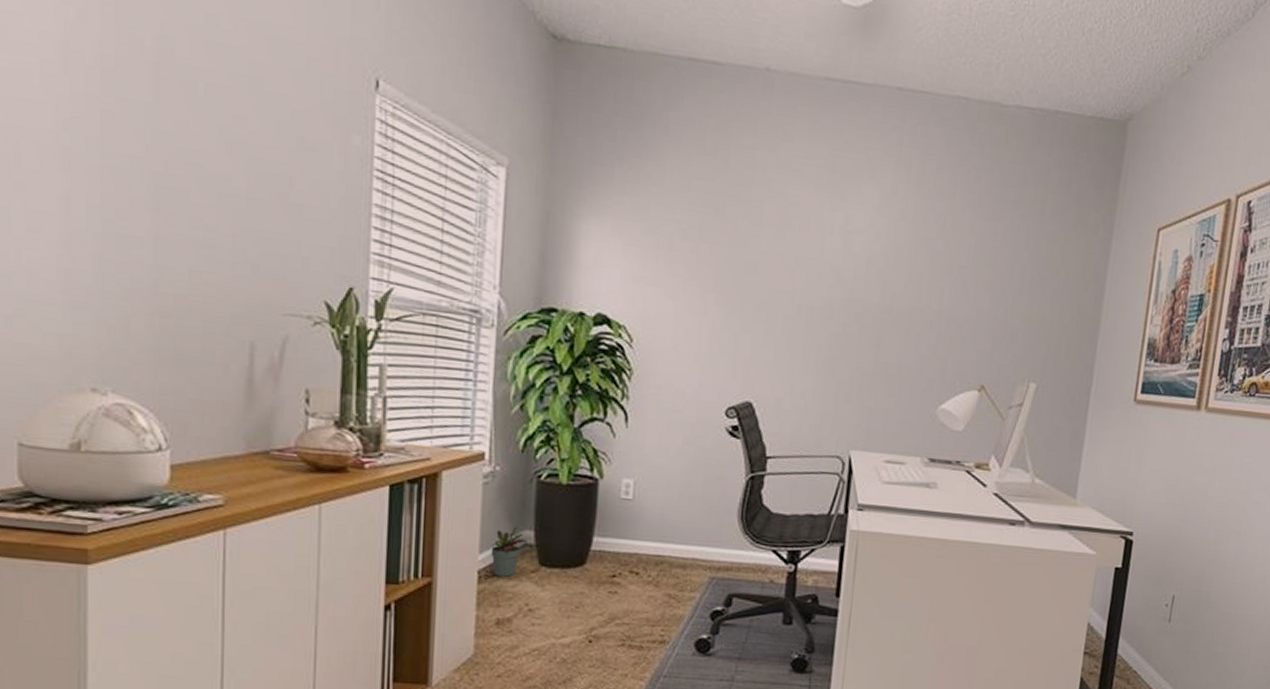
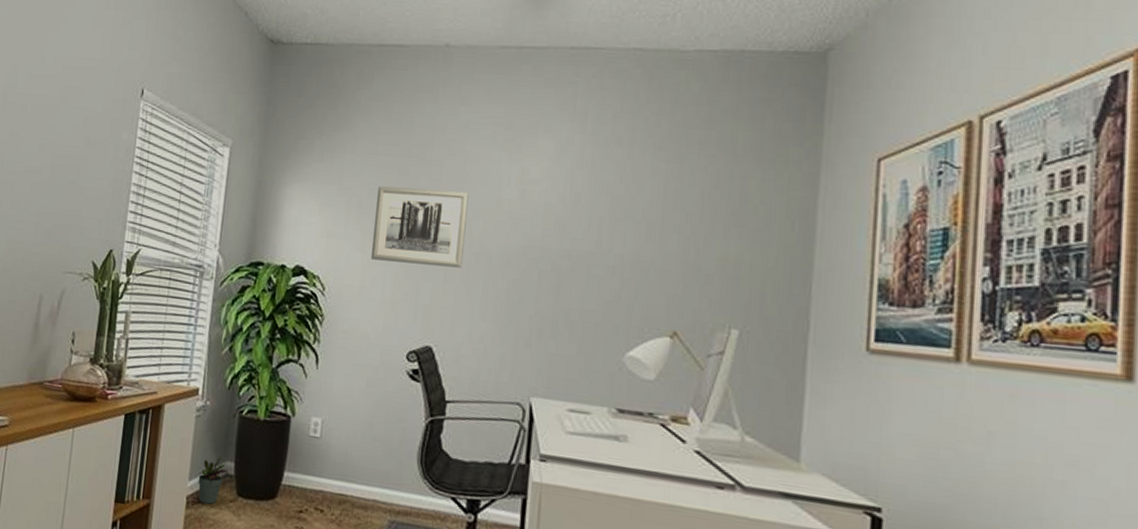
wall art: none [684,226,791,320] -> present [370,186,469,268]

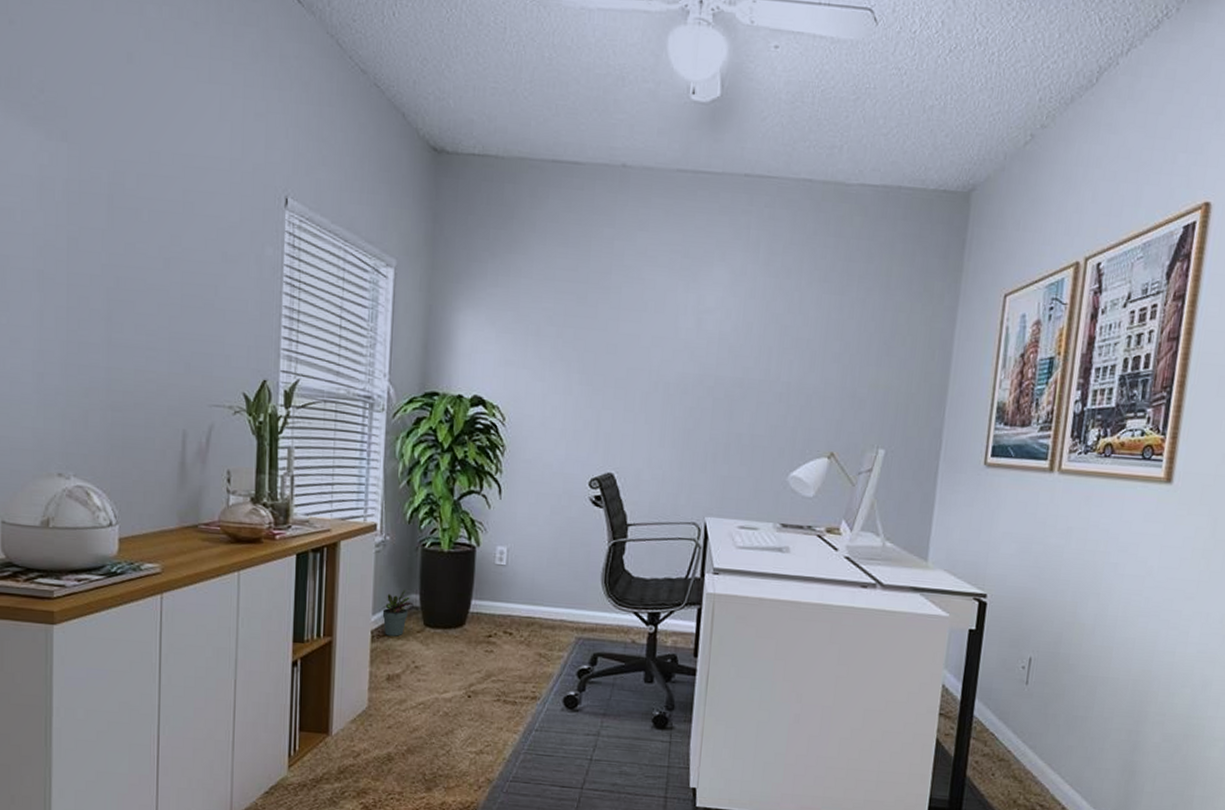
wall art: present [370,186,469,268] -> none [550,313,647,396]

